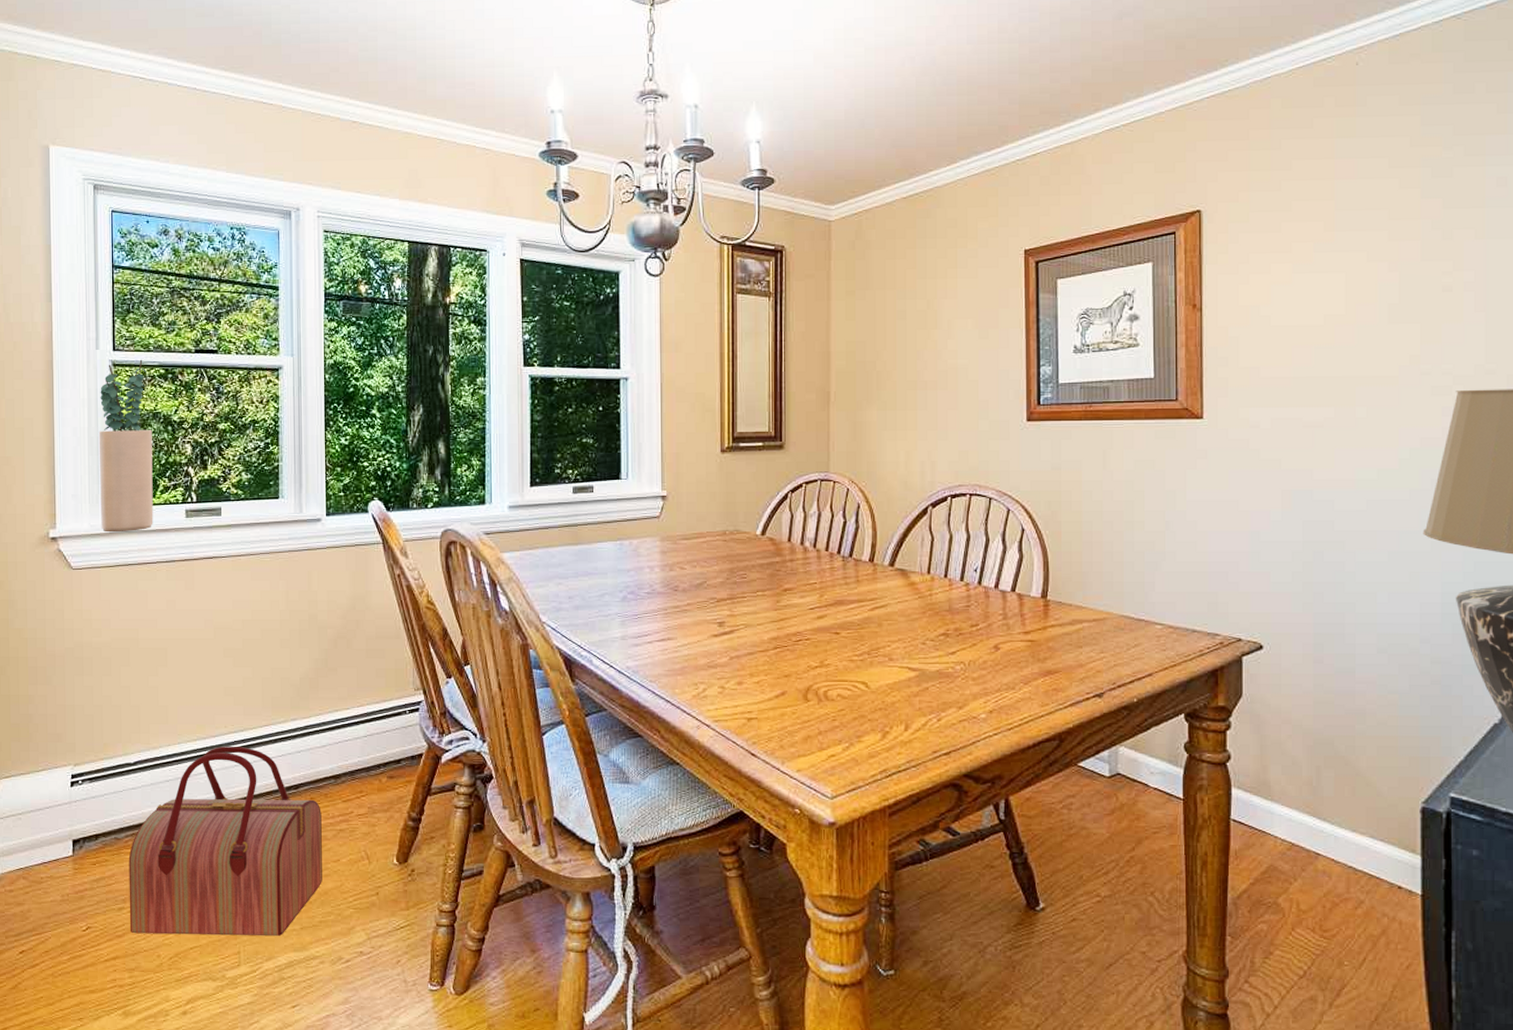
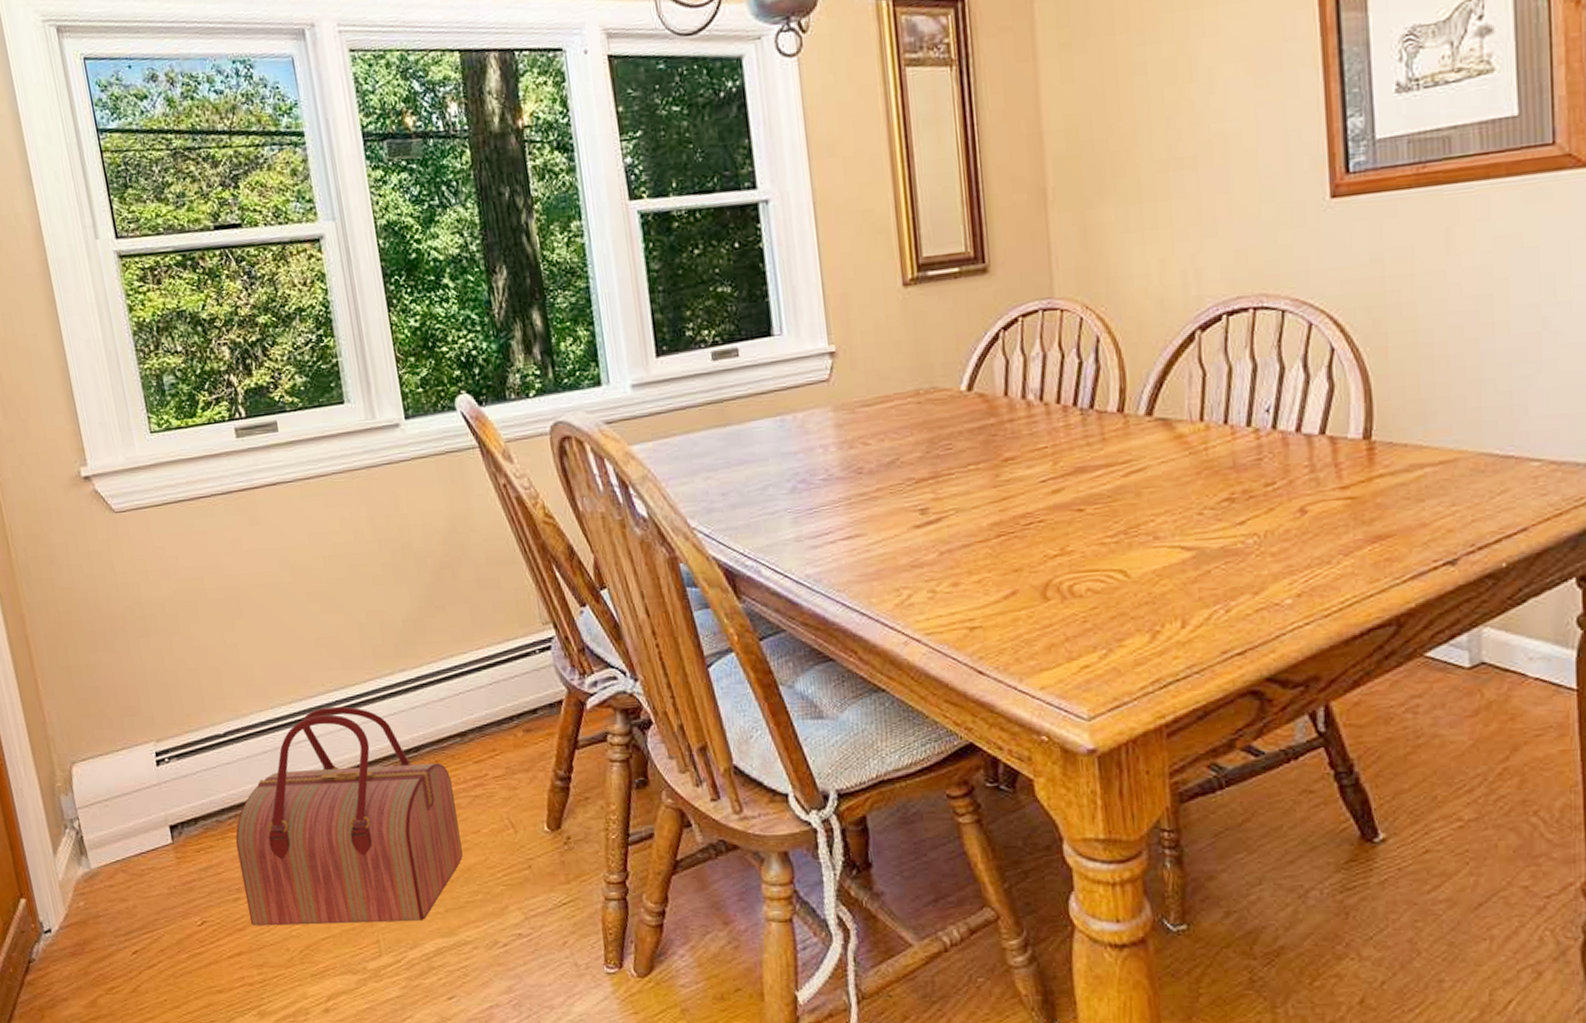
vase: present [98,359,153,533] -> none [109,245,200,465]

